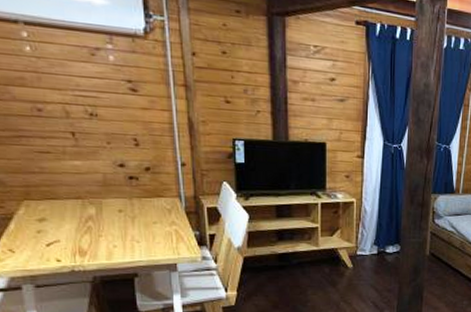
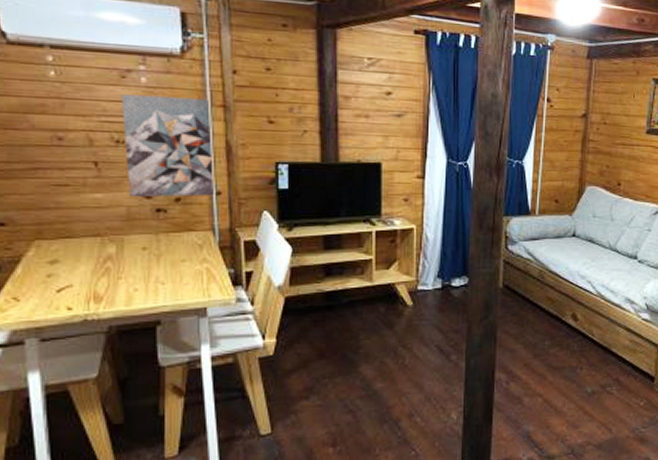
wall art: none [92,71,179,167] -> present [121,94,214,198]

